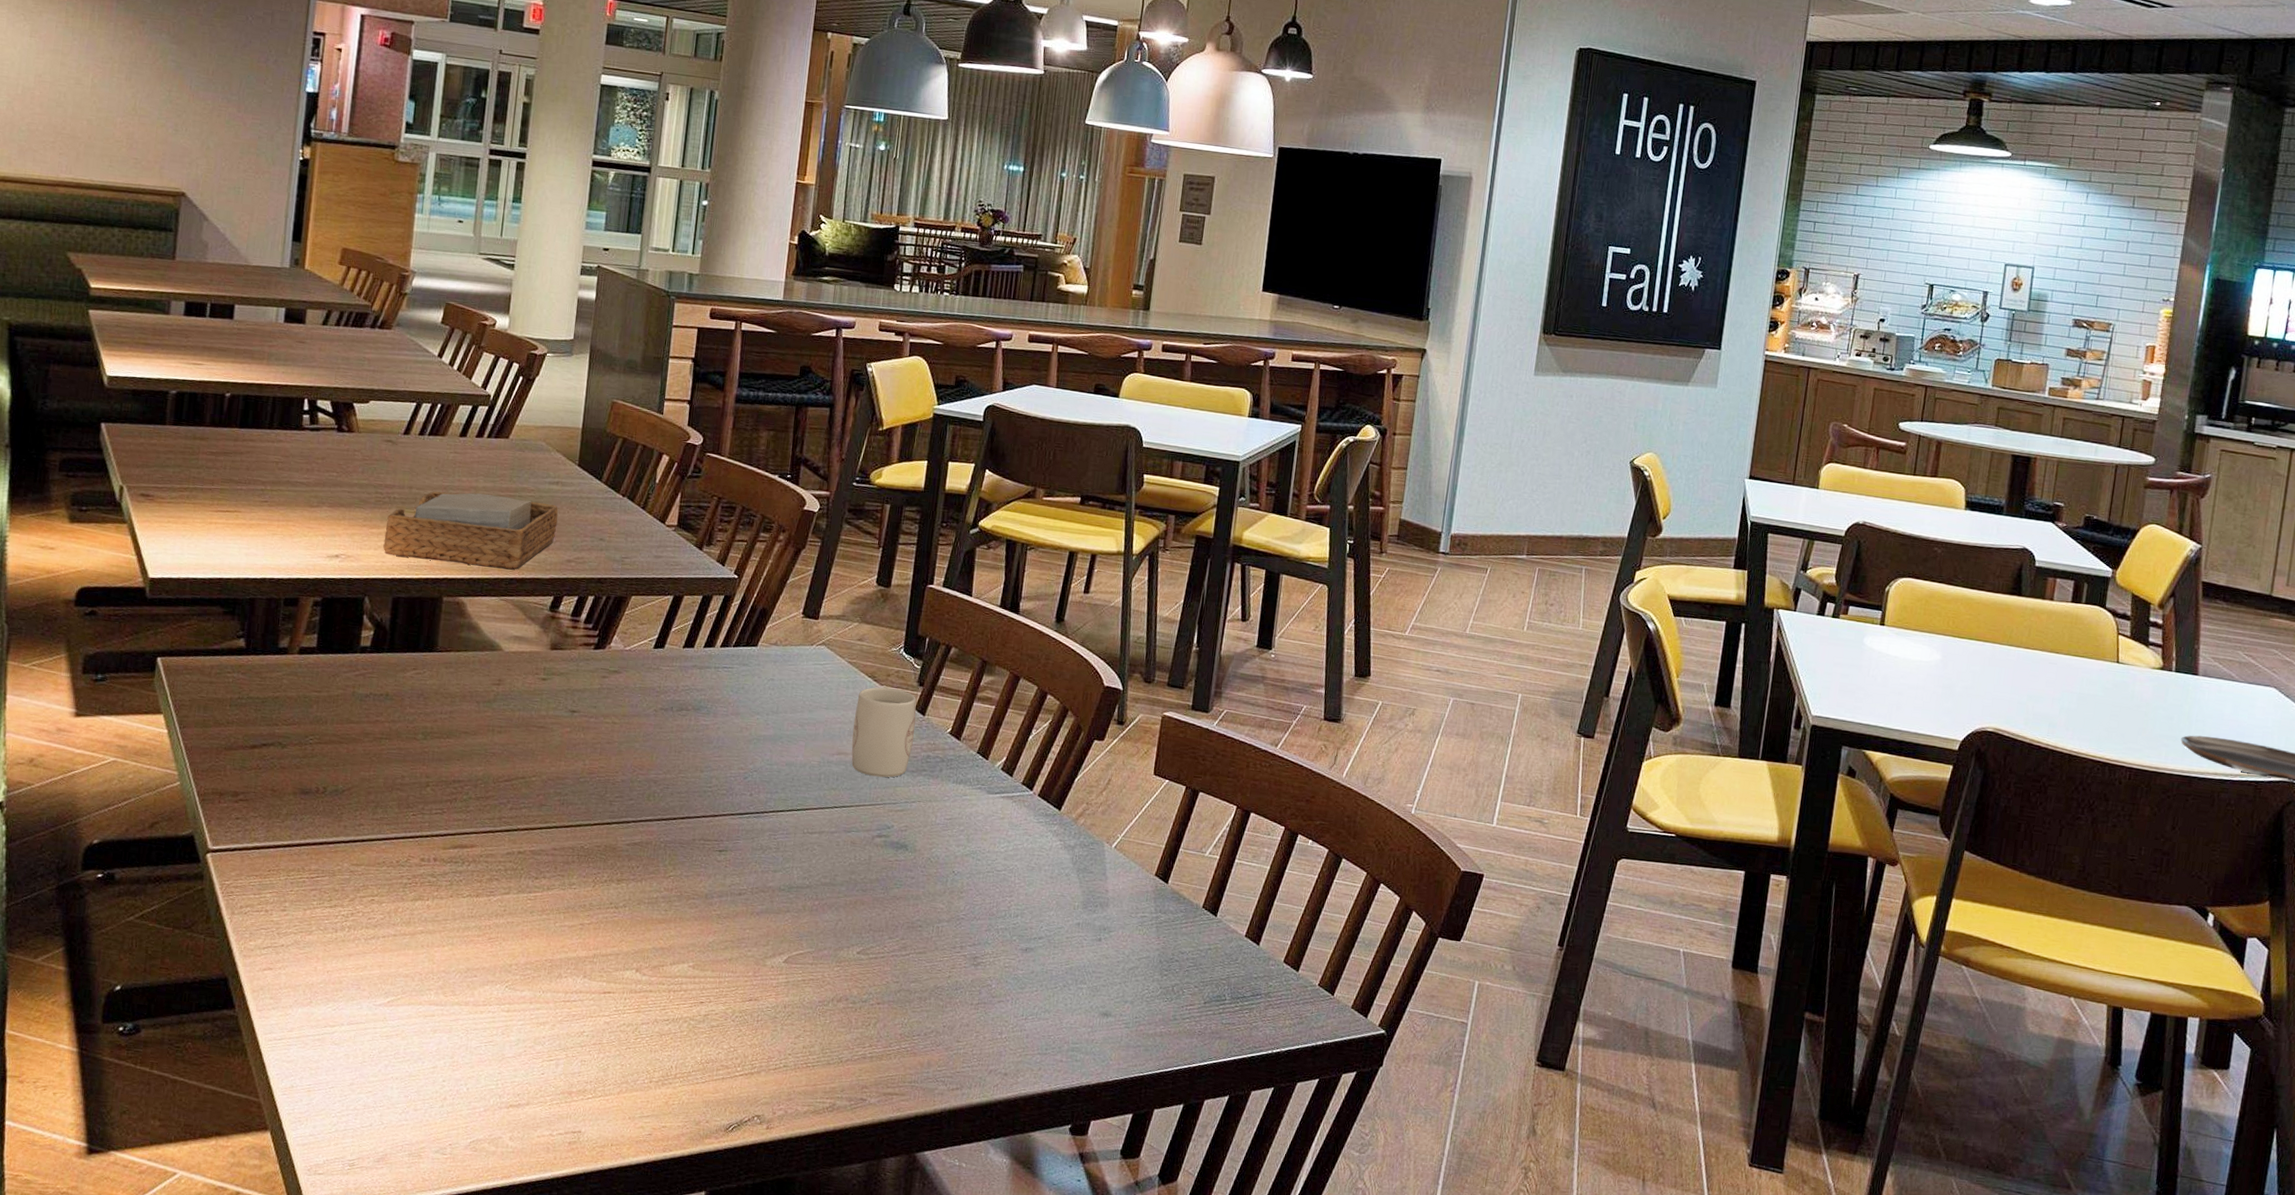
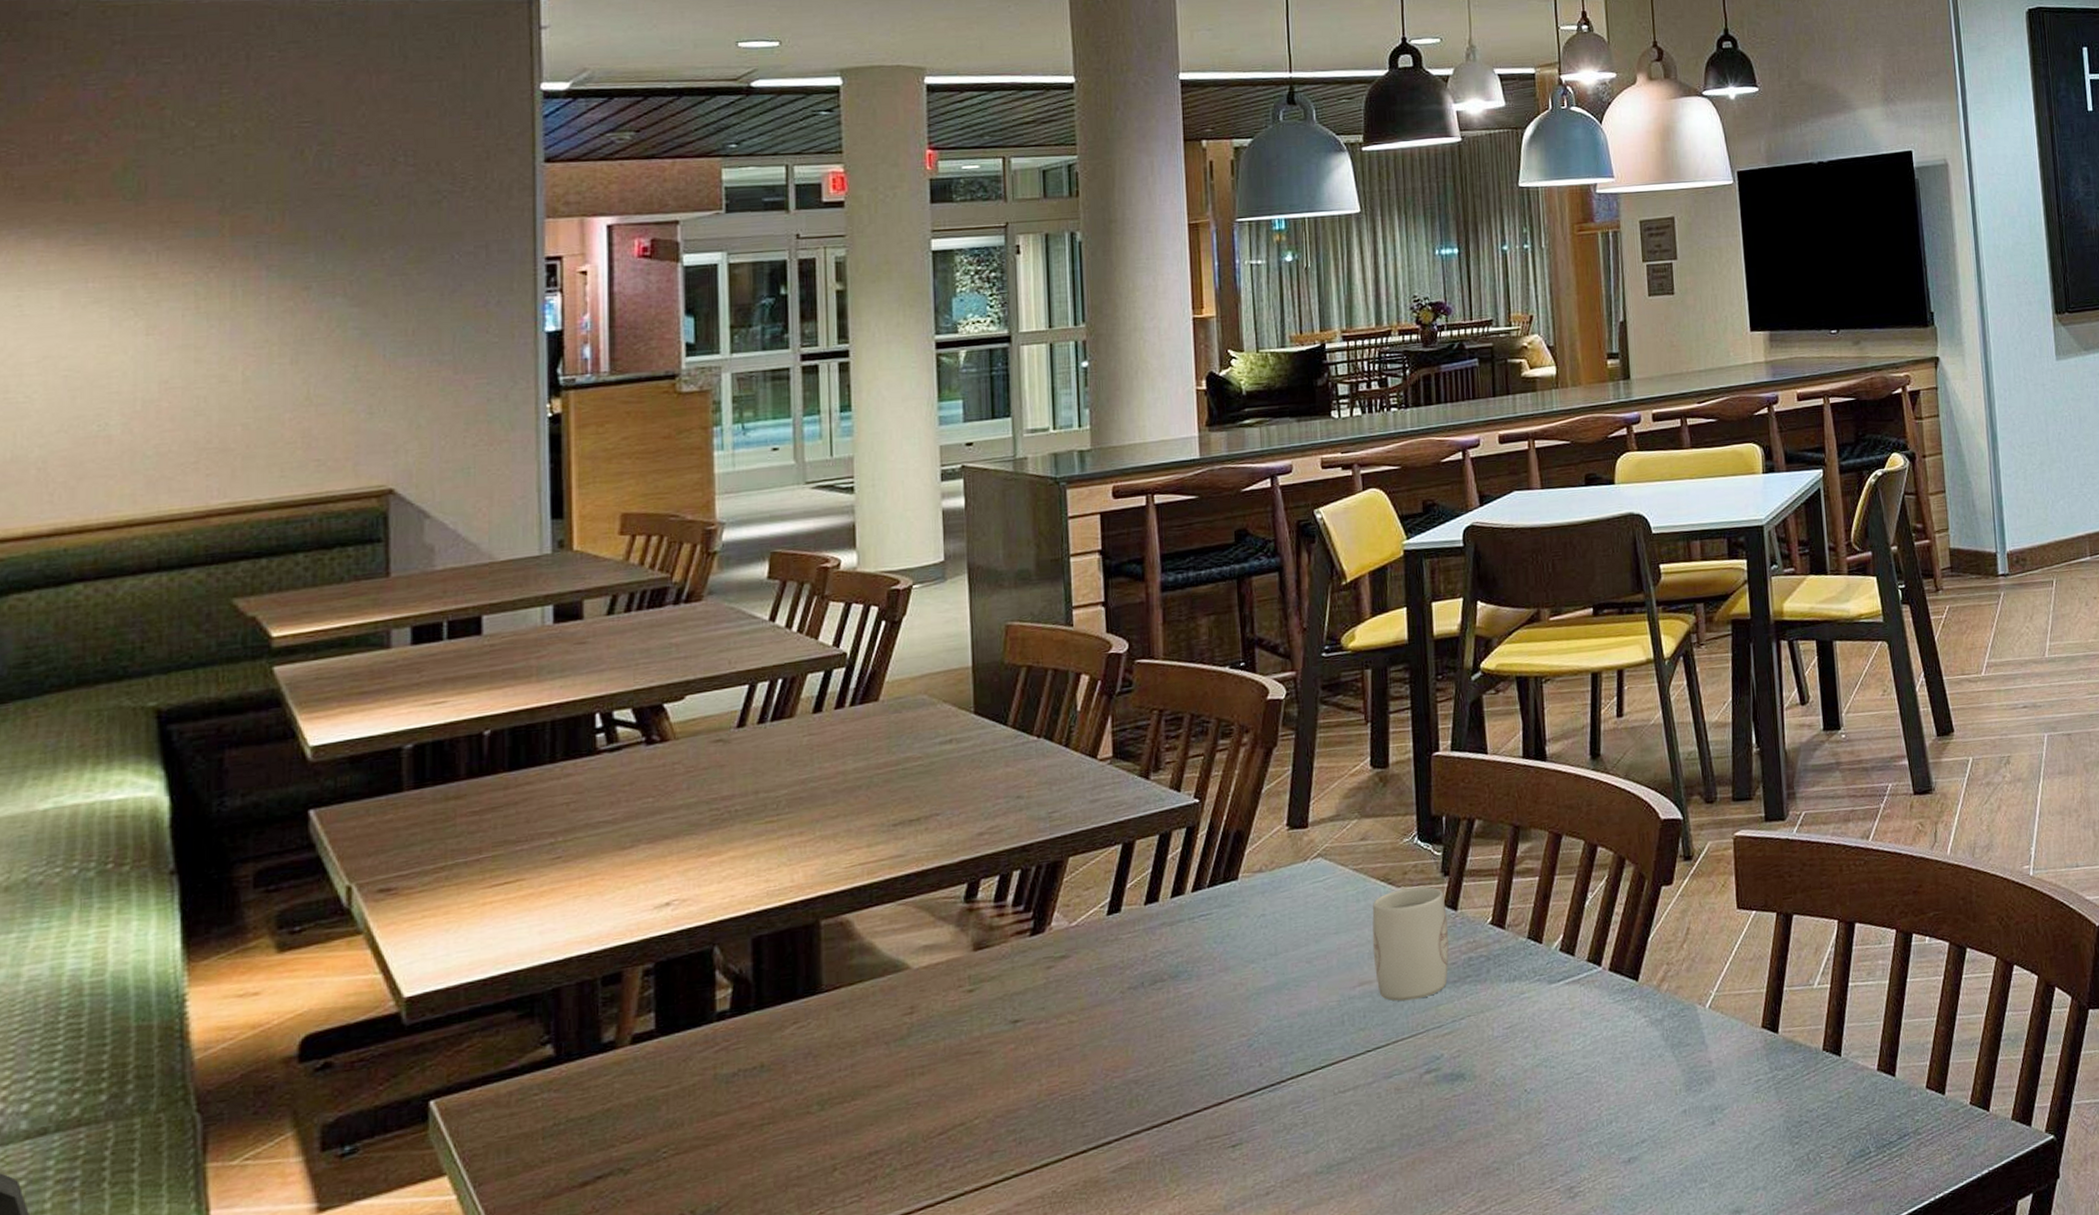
napkin holder: present [383,491,558,570] -> none [729,769,959,885]

